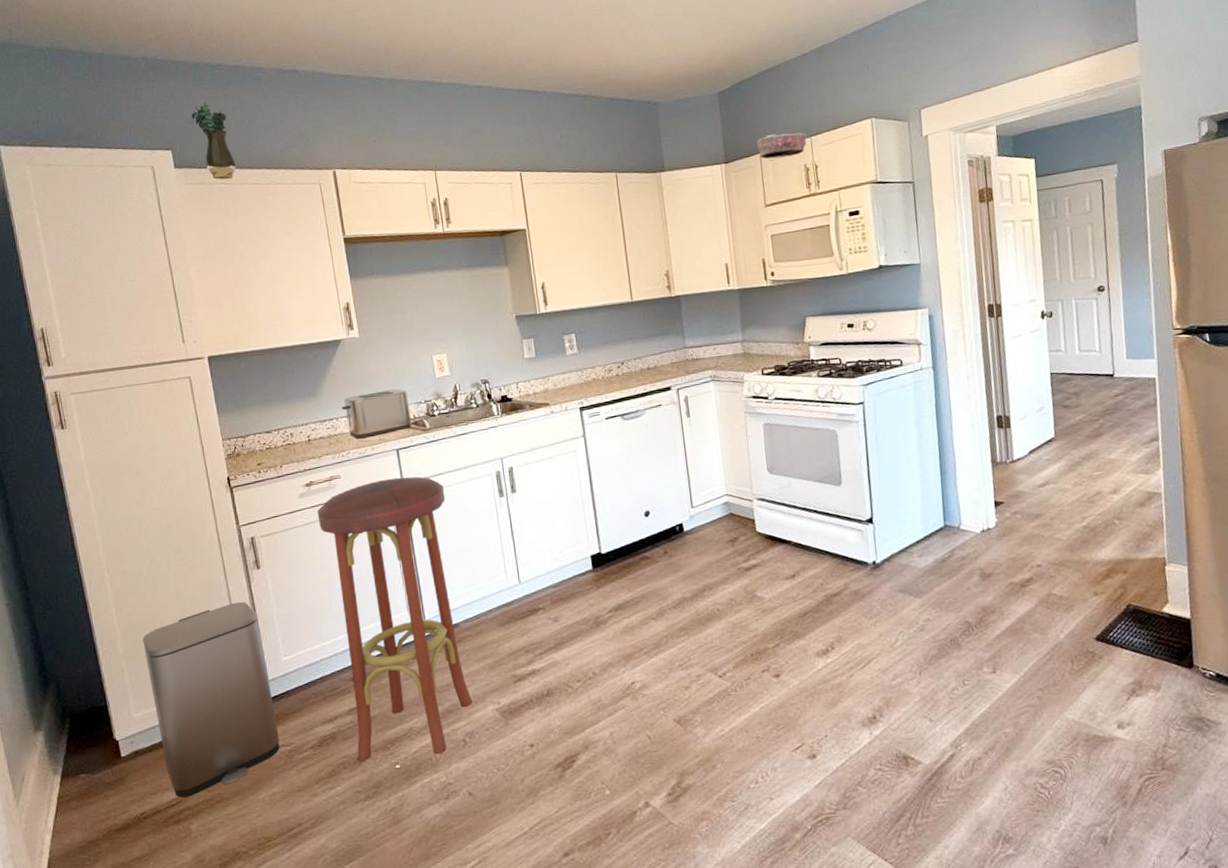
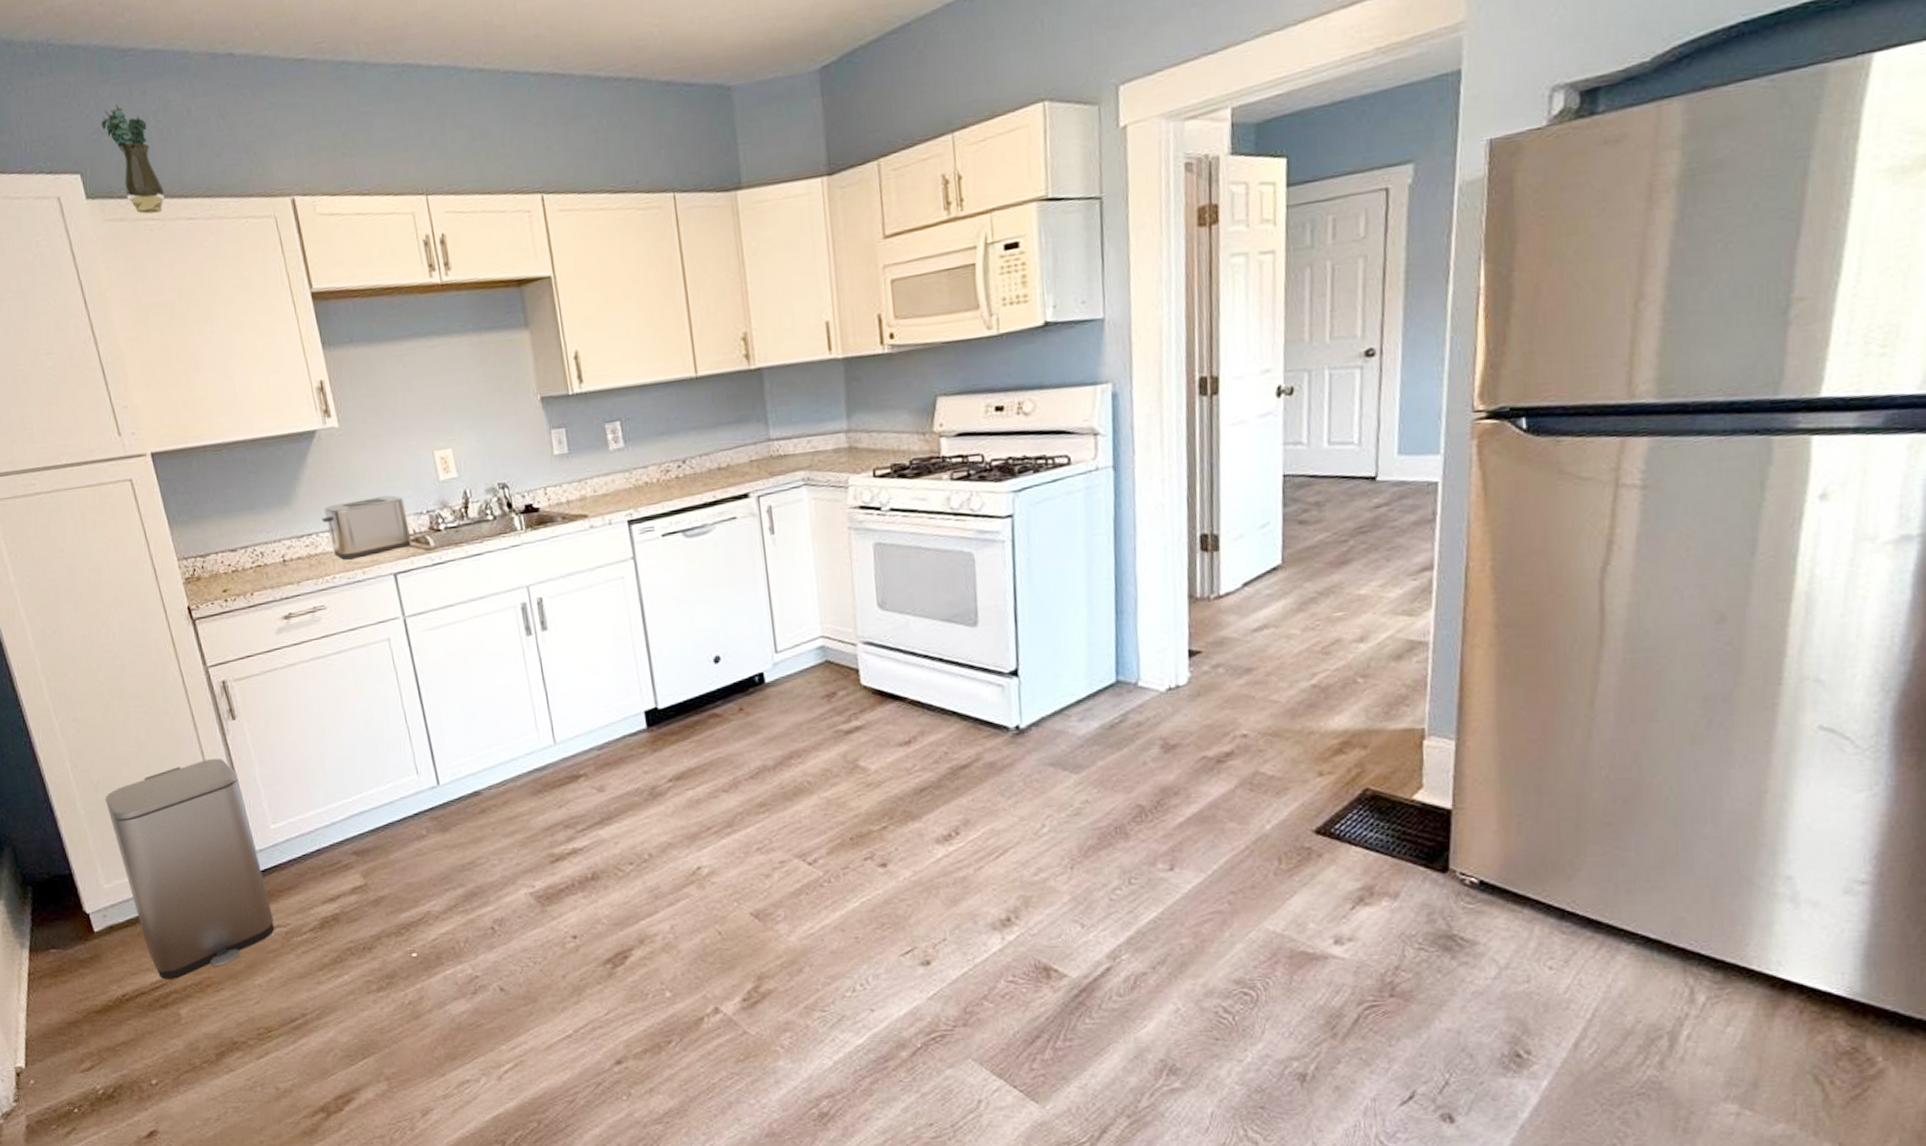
bar stool: present [317,476,472,762] -> none [300,608,500,948]
decorative basket: present [756,130,808,159] -> none [873,123,948,168]

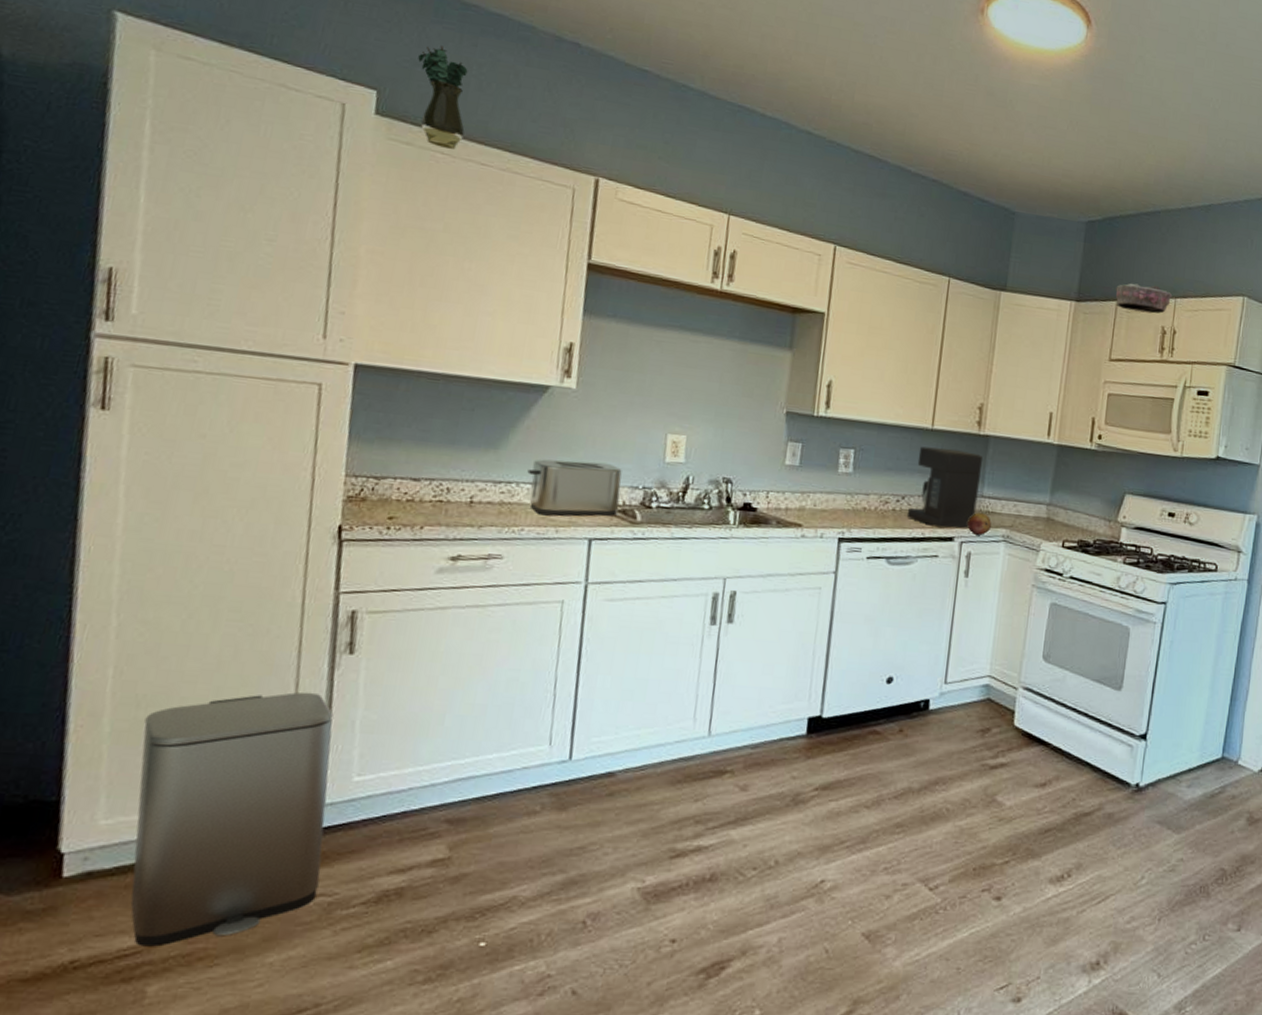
coffee maker: none [688,392,767,487] -> present [906,446,982,529]
fruit: none [759,457,787,485] -> present [967,512,991,535]
decorative basket: none [873,123,948,168] -> present [1115,283,1173,314]

